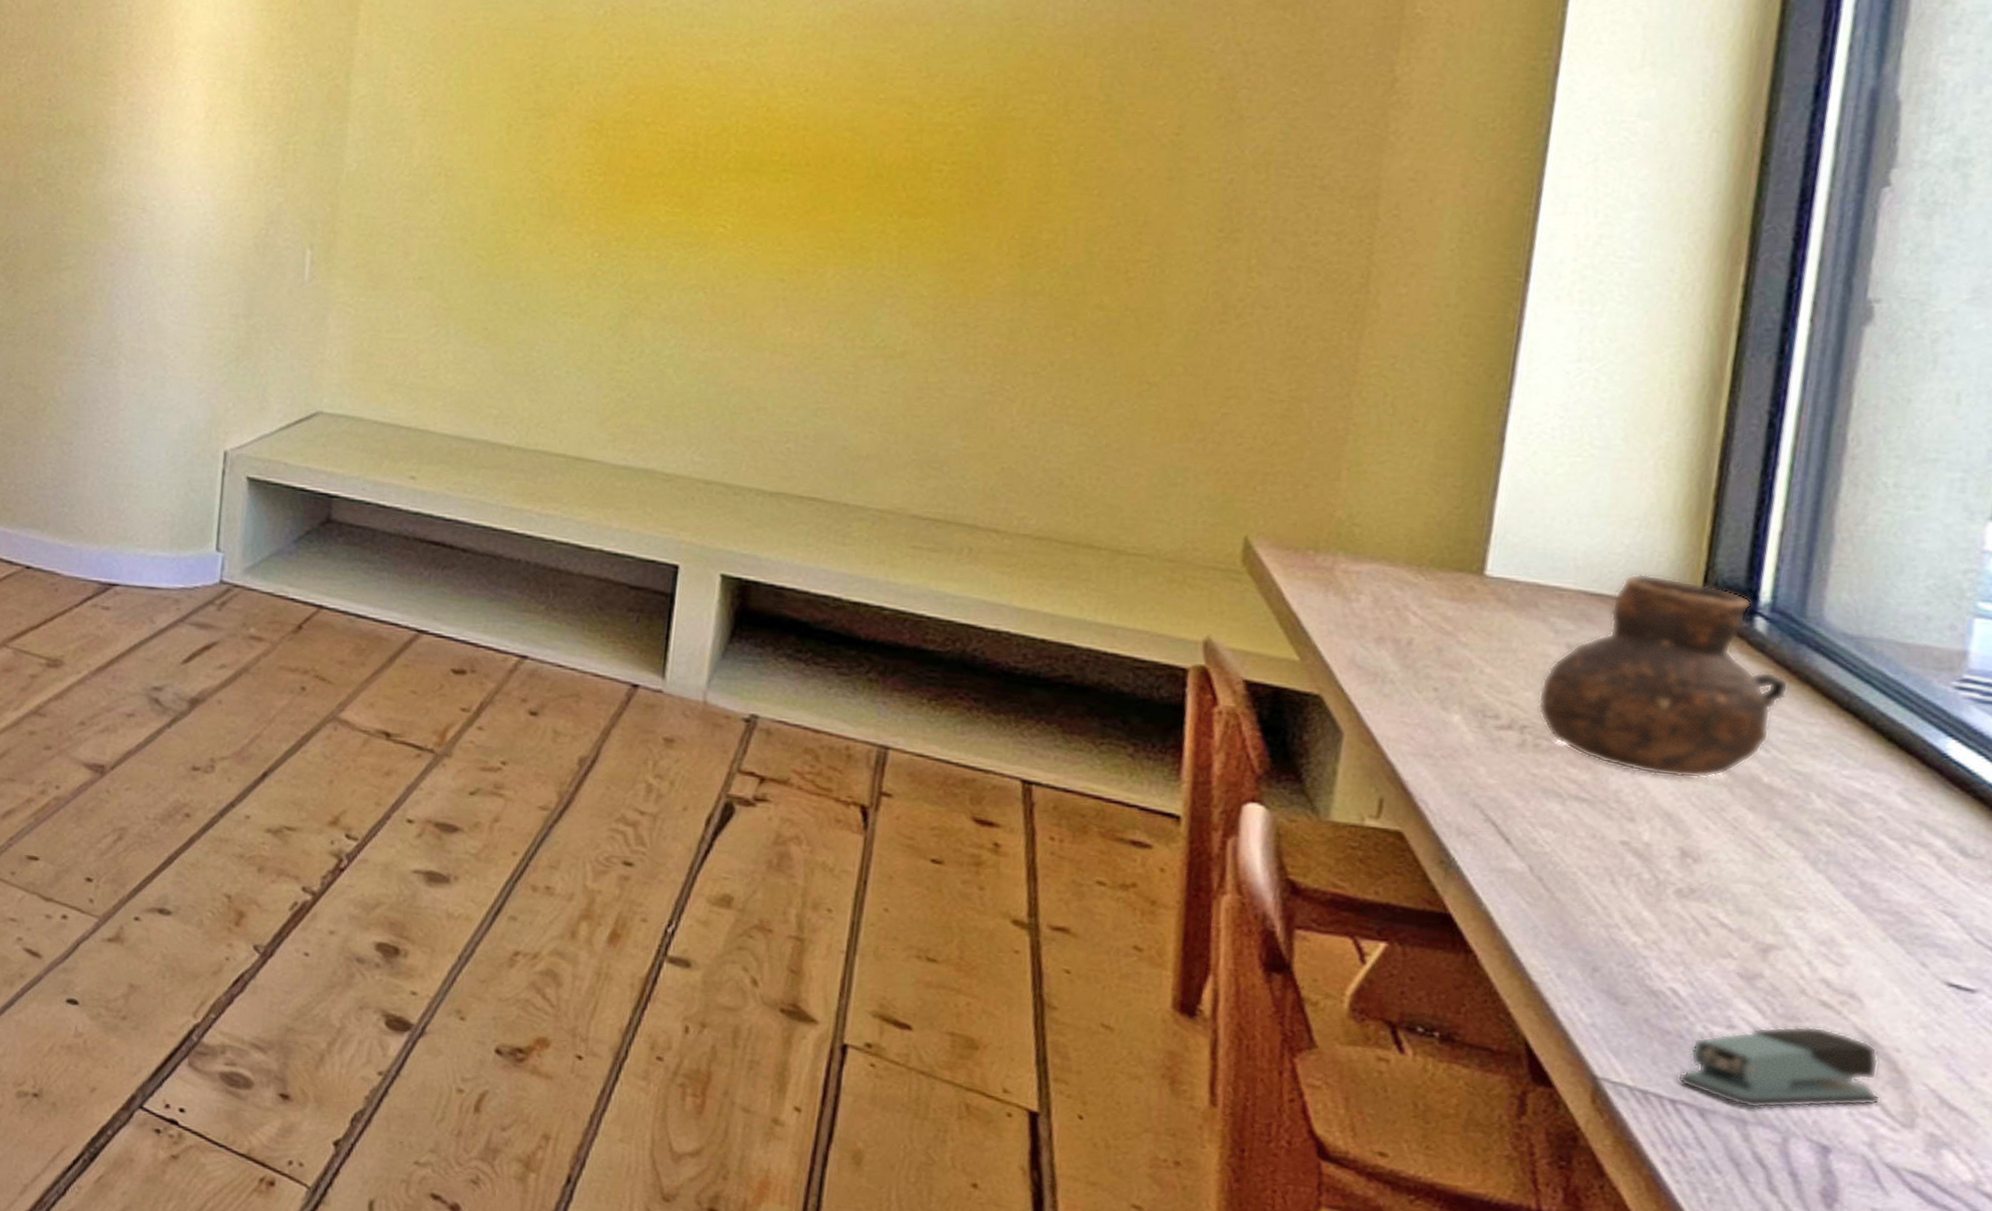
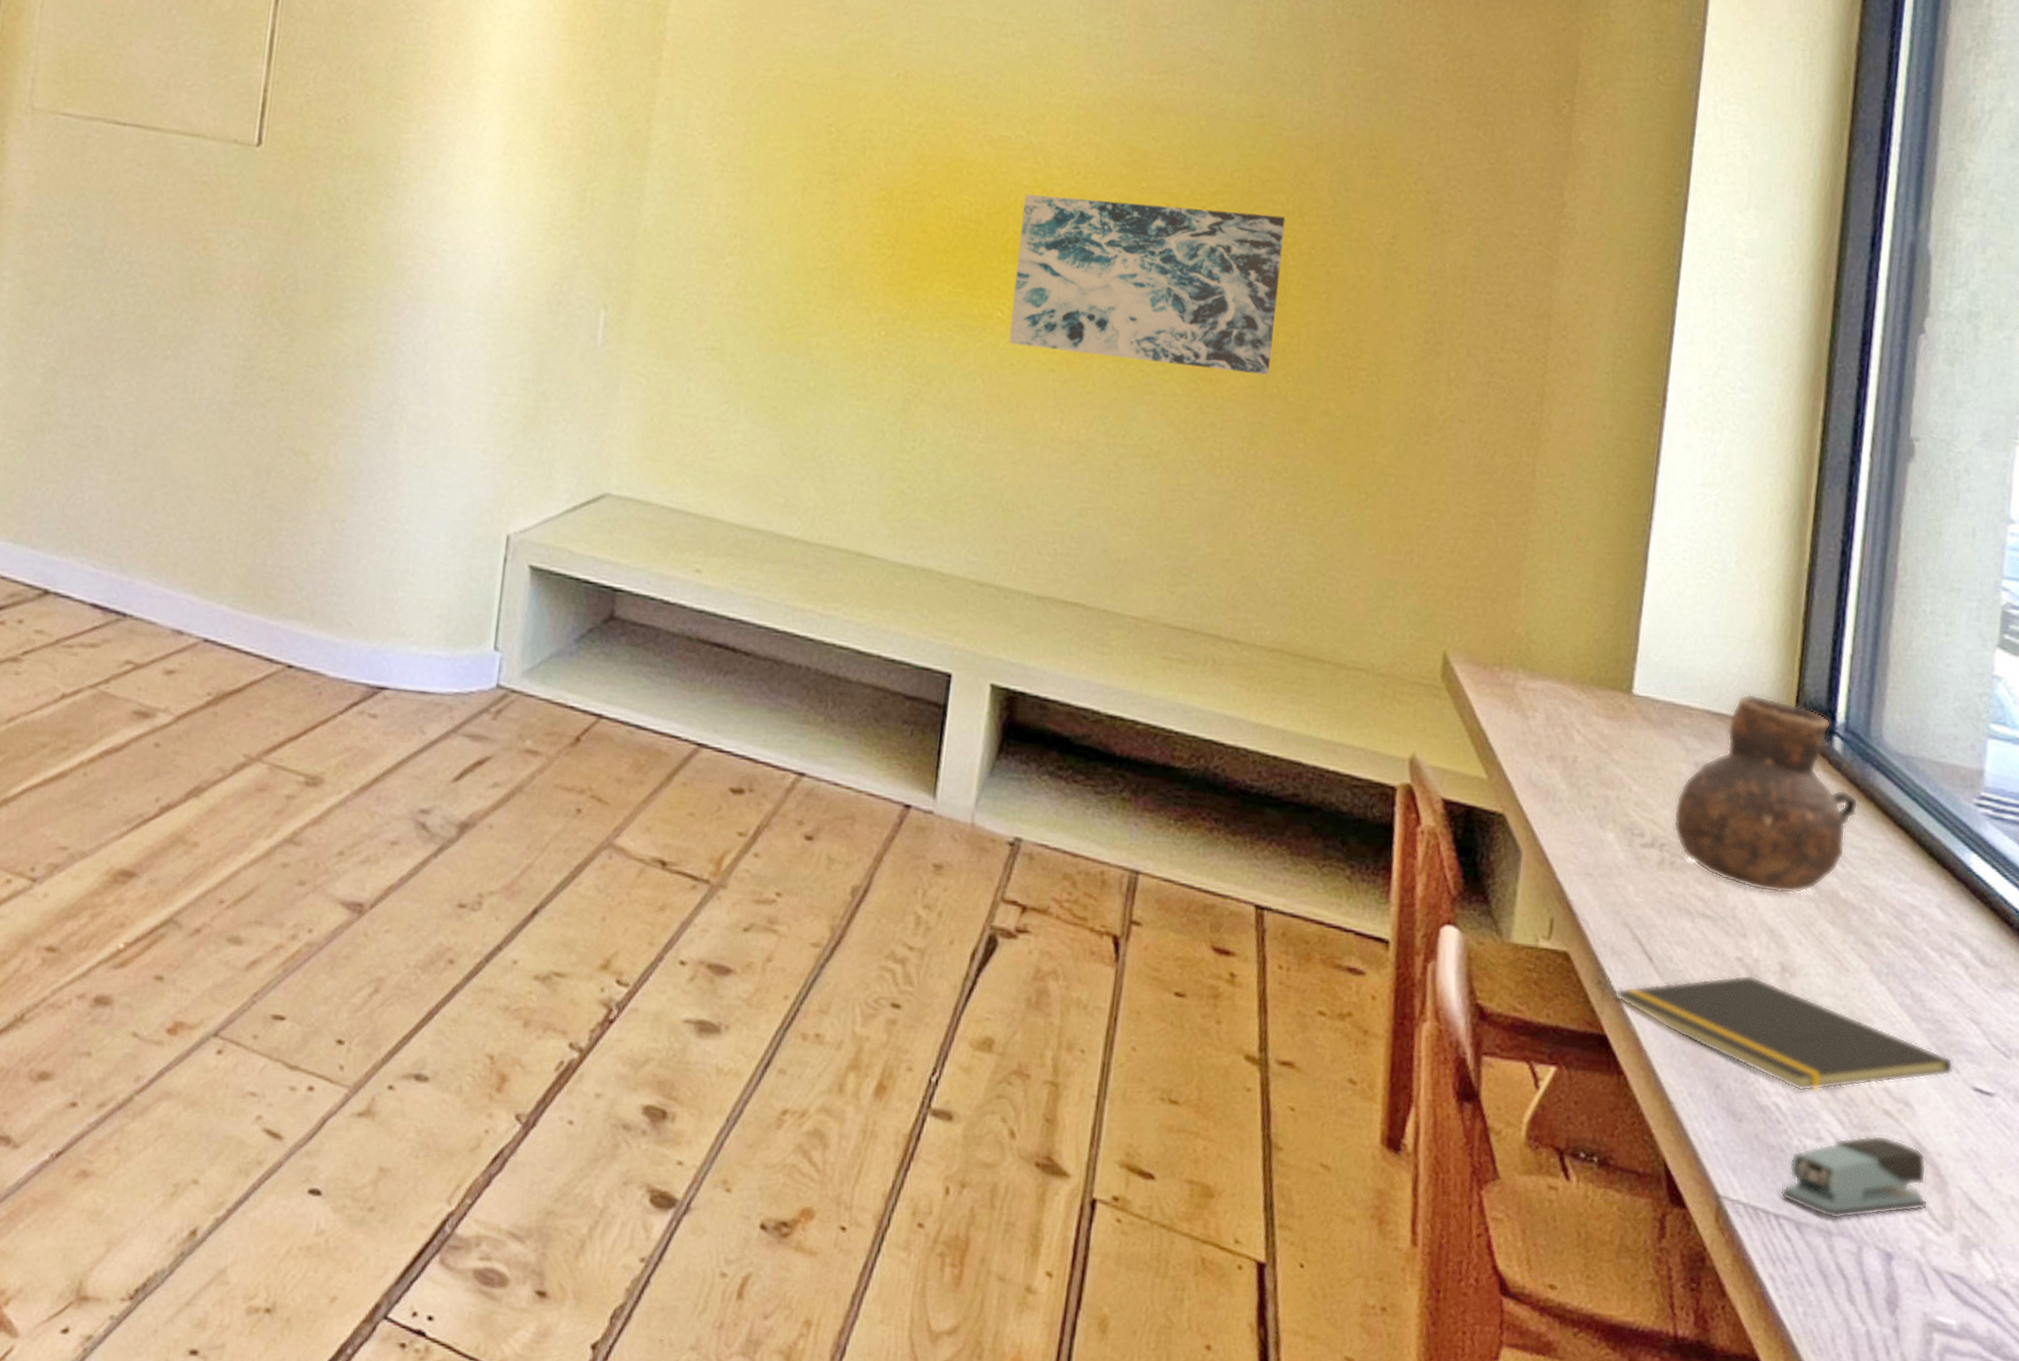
wall art: none [732,114,1048,272] -> present [1009,194,1286,375]
notepad: none [1461,858,1919,979] -> present [1614,974,1954,1092]

